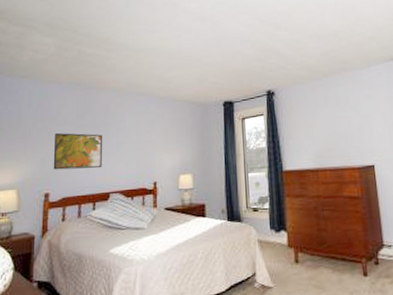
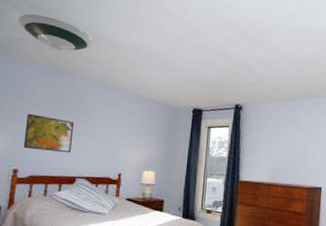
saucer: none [39,33,114,65] -> present [18,14,93,51]

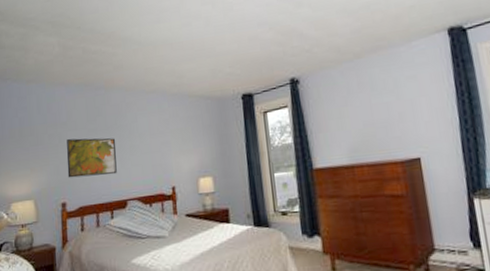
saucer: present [18,14,93,51] -> none [43,31,121,64]

